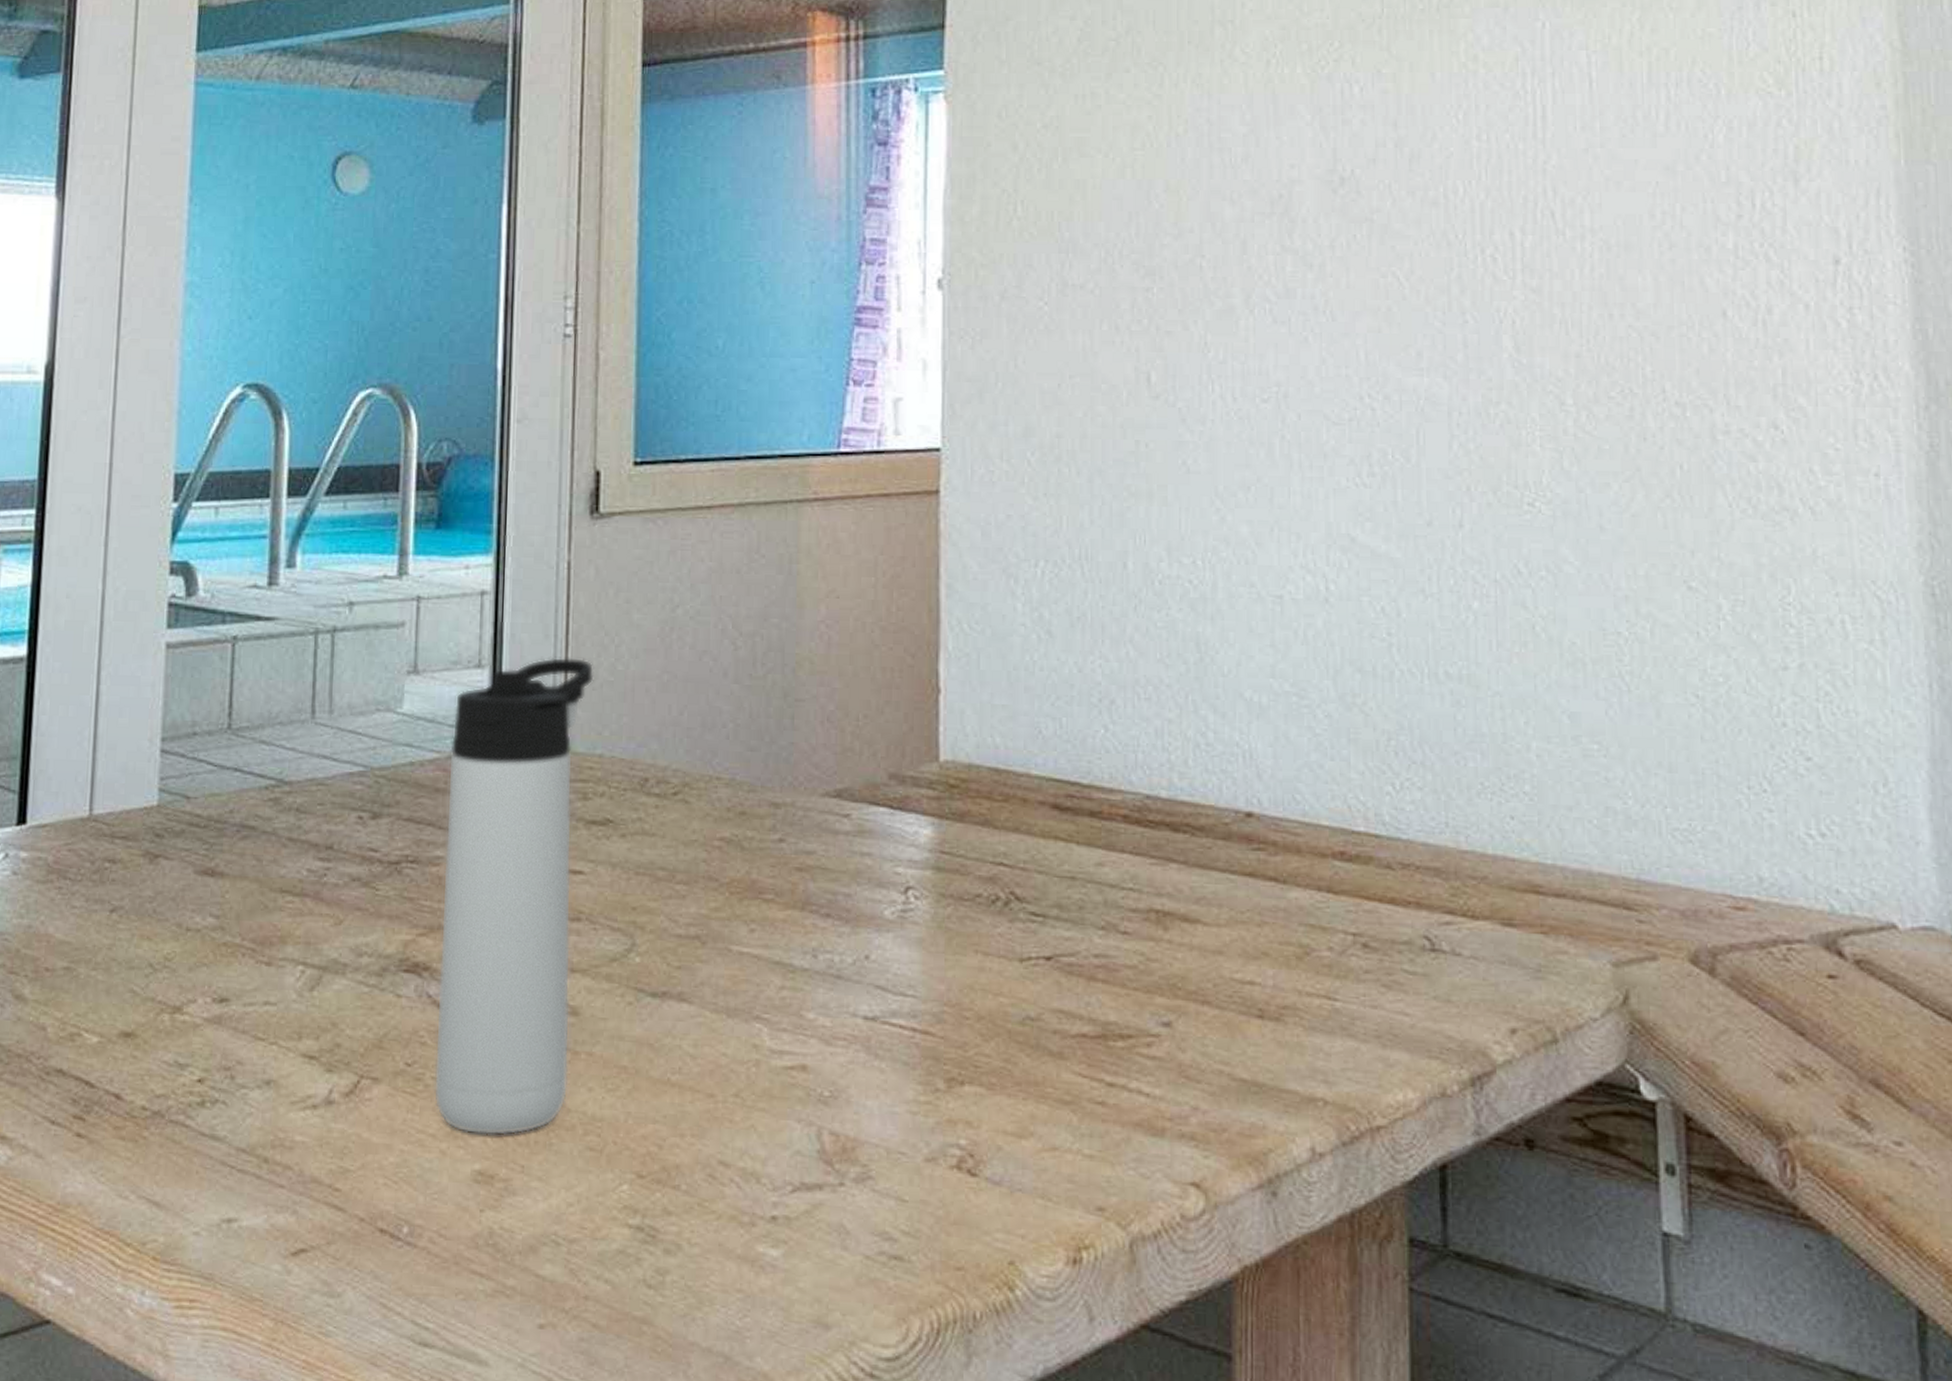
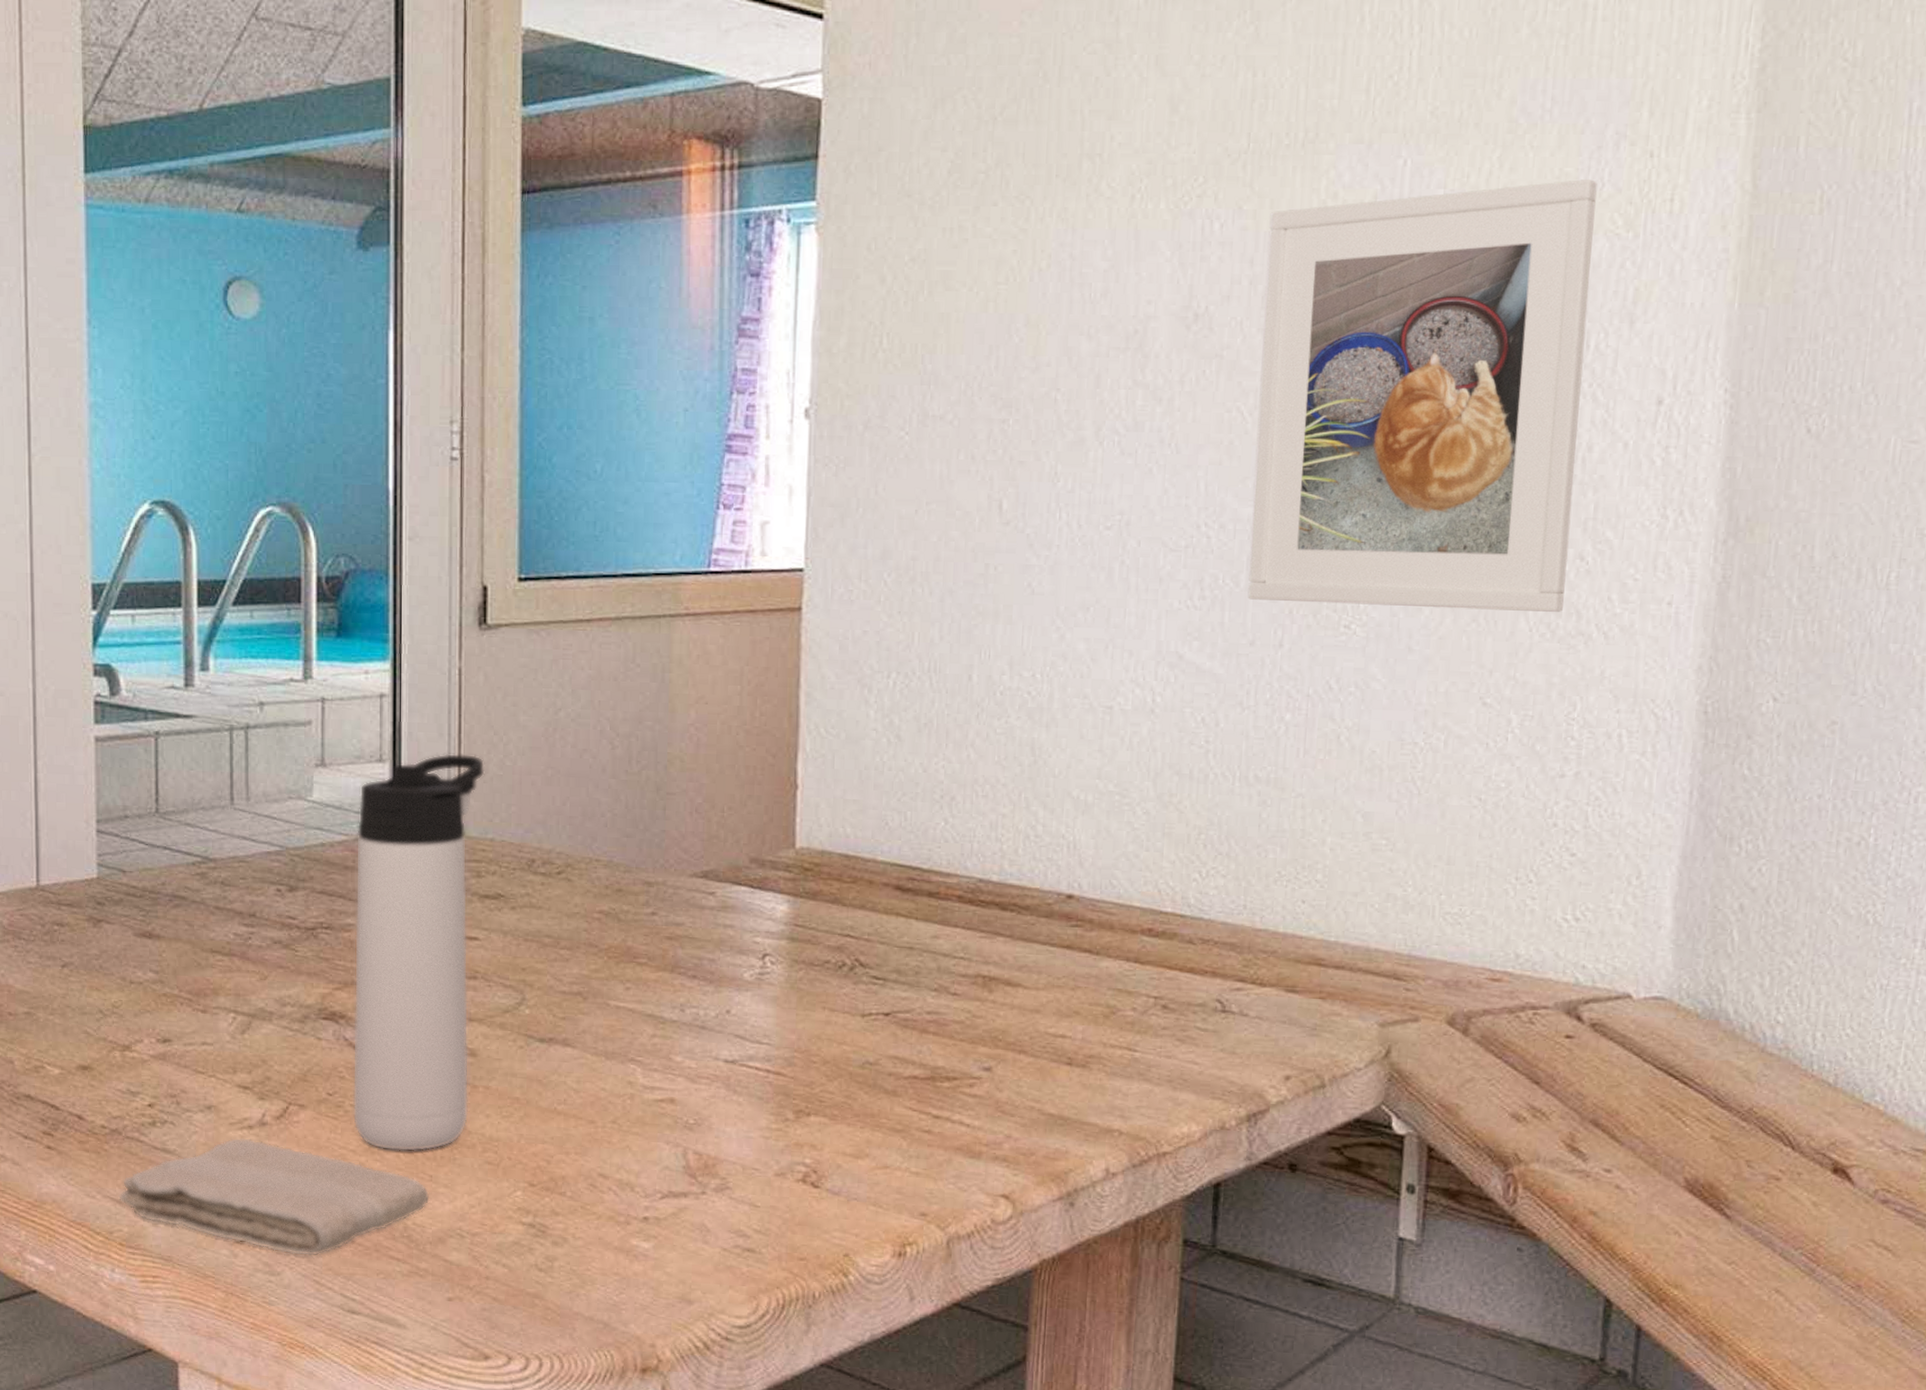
washcloth: none [155,1120,521,1272] -> present [118,1137,430,1257]
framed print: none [1410,39,1762,486] -> present [1247,179,1597,612]

